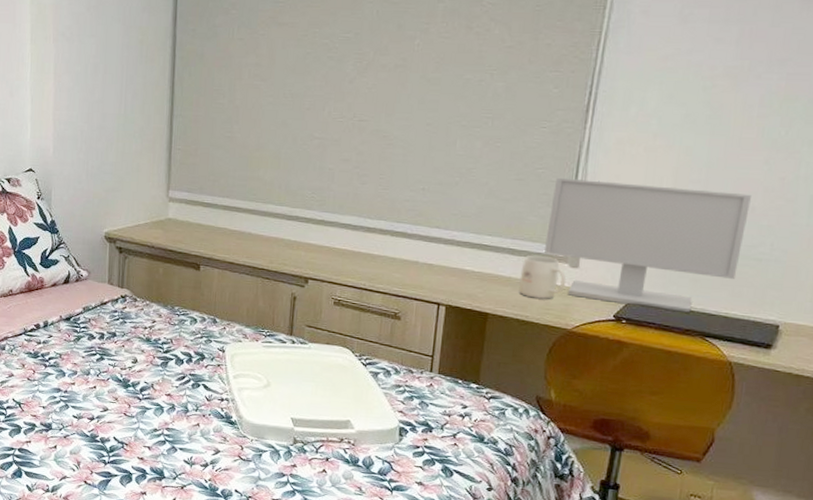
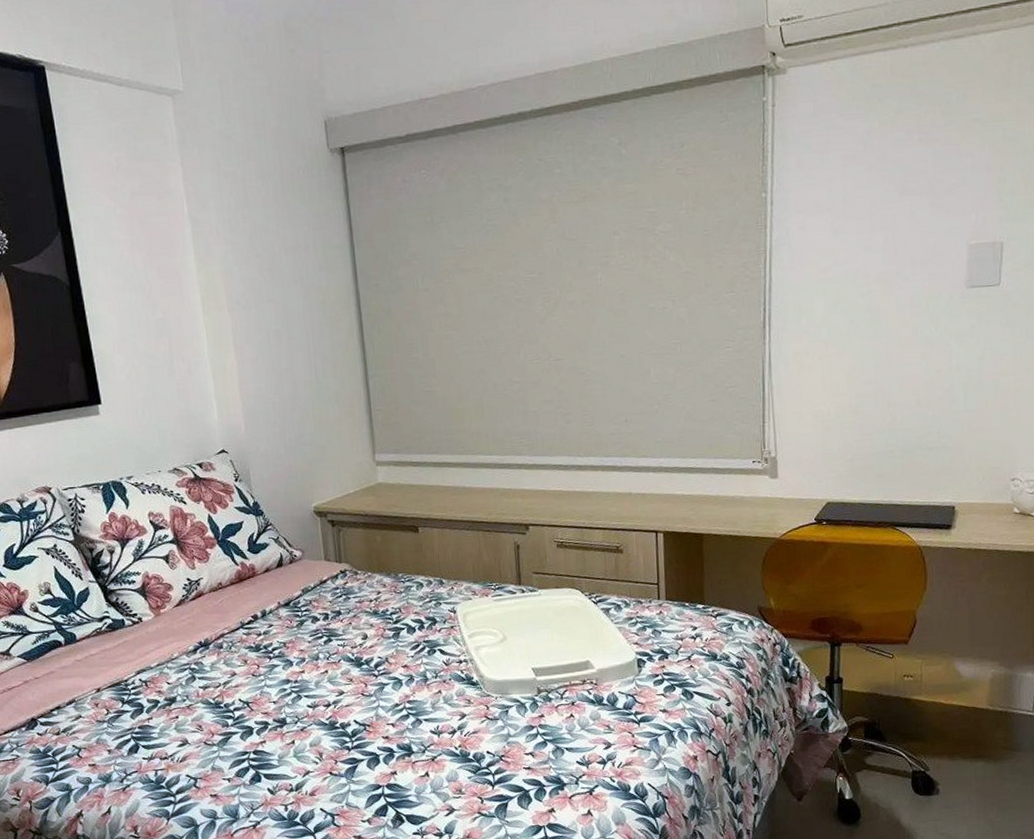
mug: present [519,255,566,299] -> none [727,470,769,513]
computer monitor: present [544,177,751,314] -> none [745,389,915,508]

